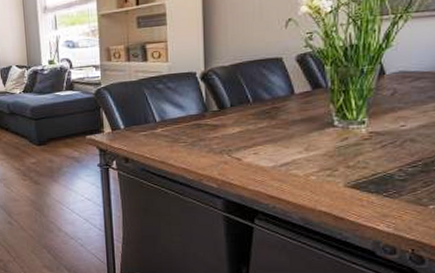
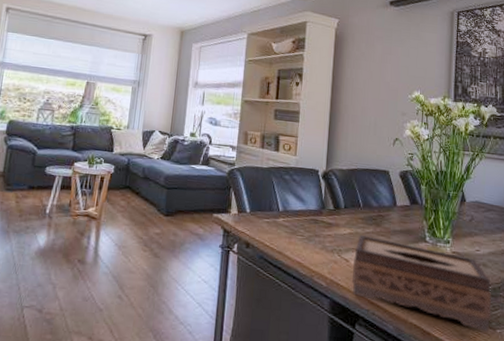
tissue box: none [247,130,423,209] -> present [352,235,492,332]

